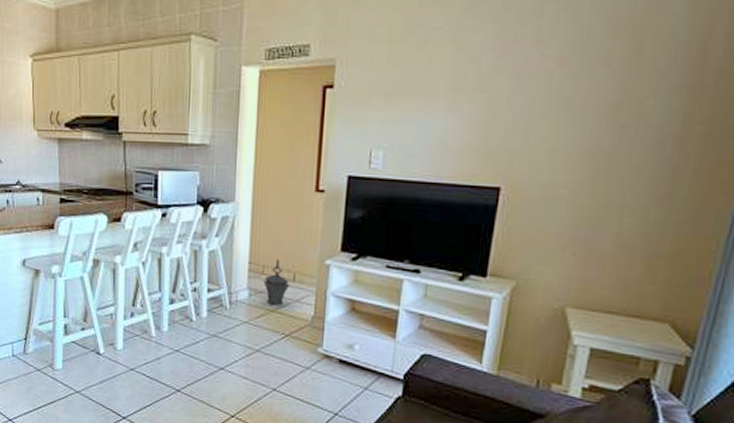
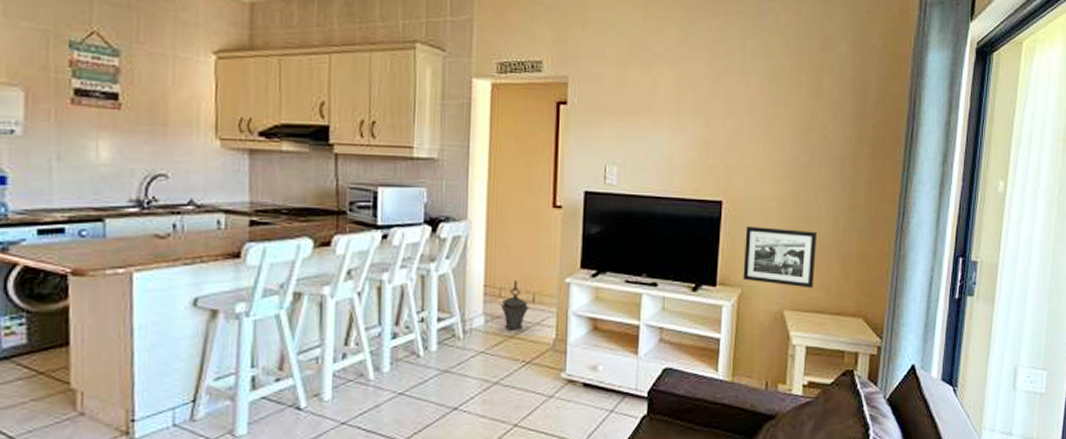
picture frame: none [519,216,617,287] -> present [743,227,817,289]

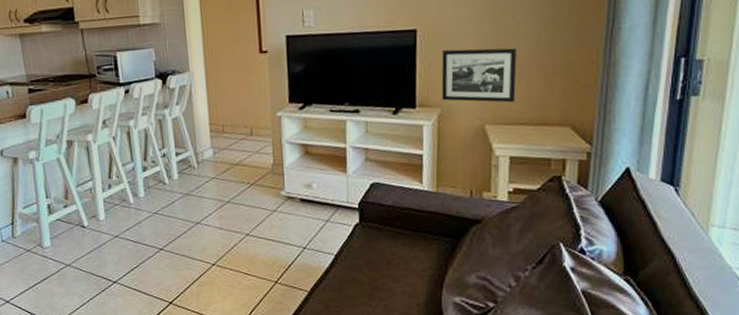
lantern: present [499,280,530,330] -> none [223,118,249,159]

